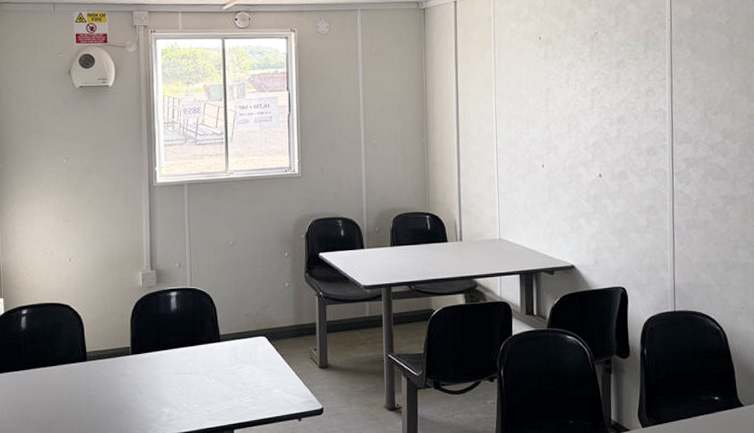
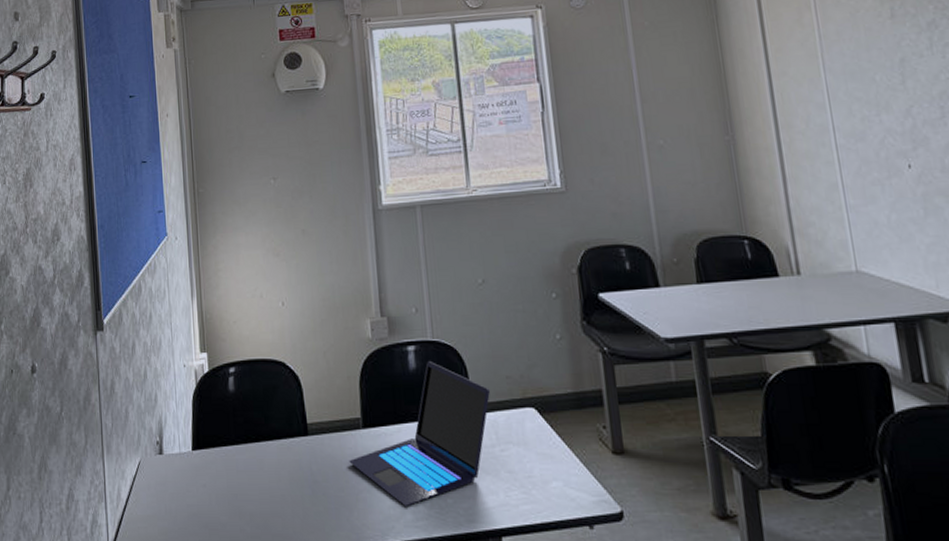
laptop: none [119,304,232,412] -> present [349,362,490,508]

